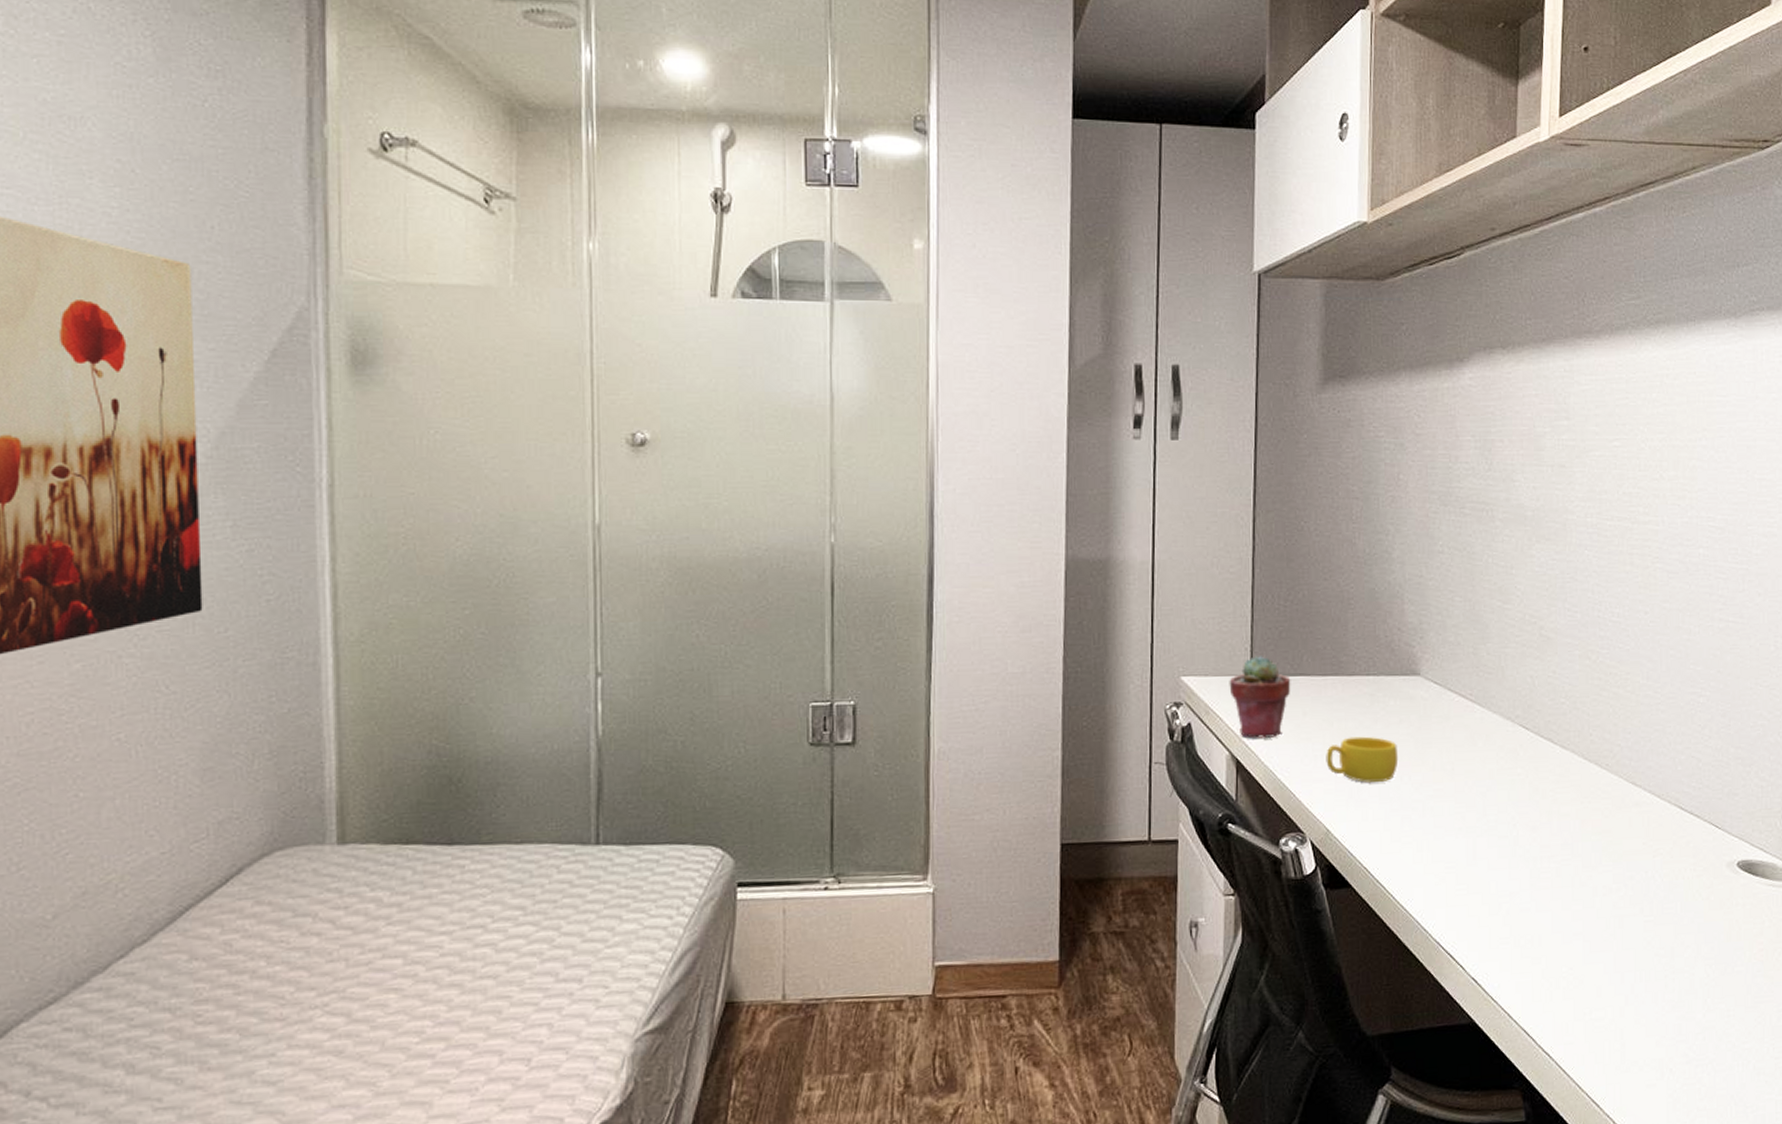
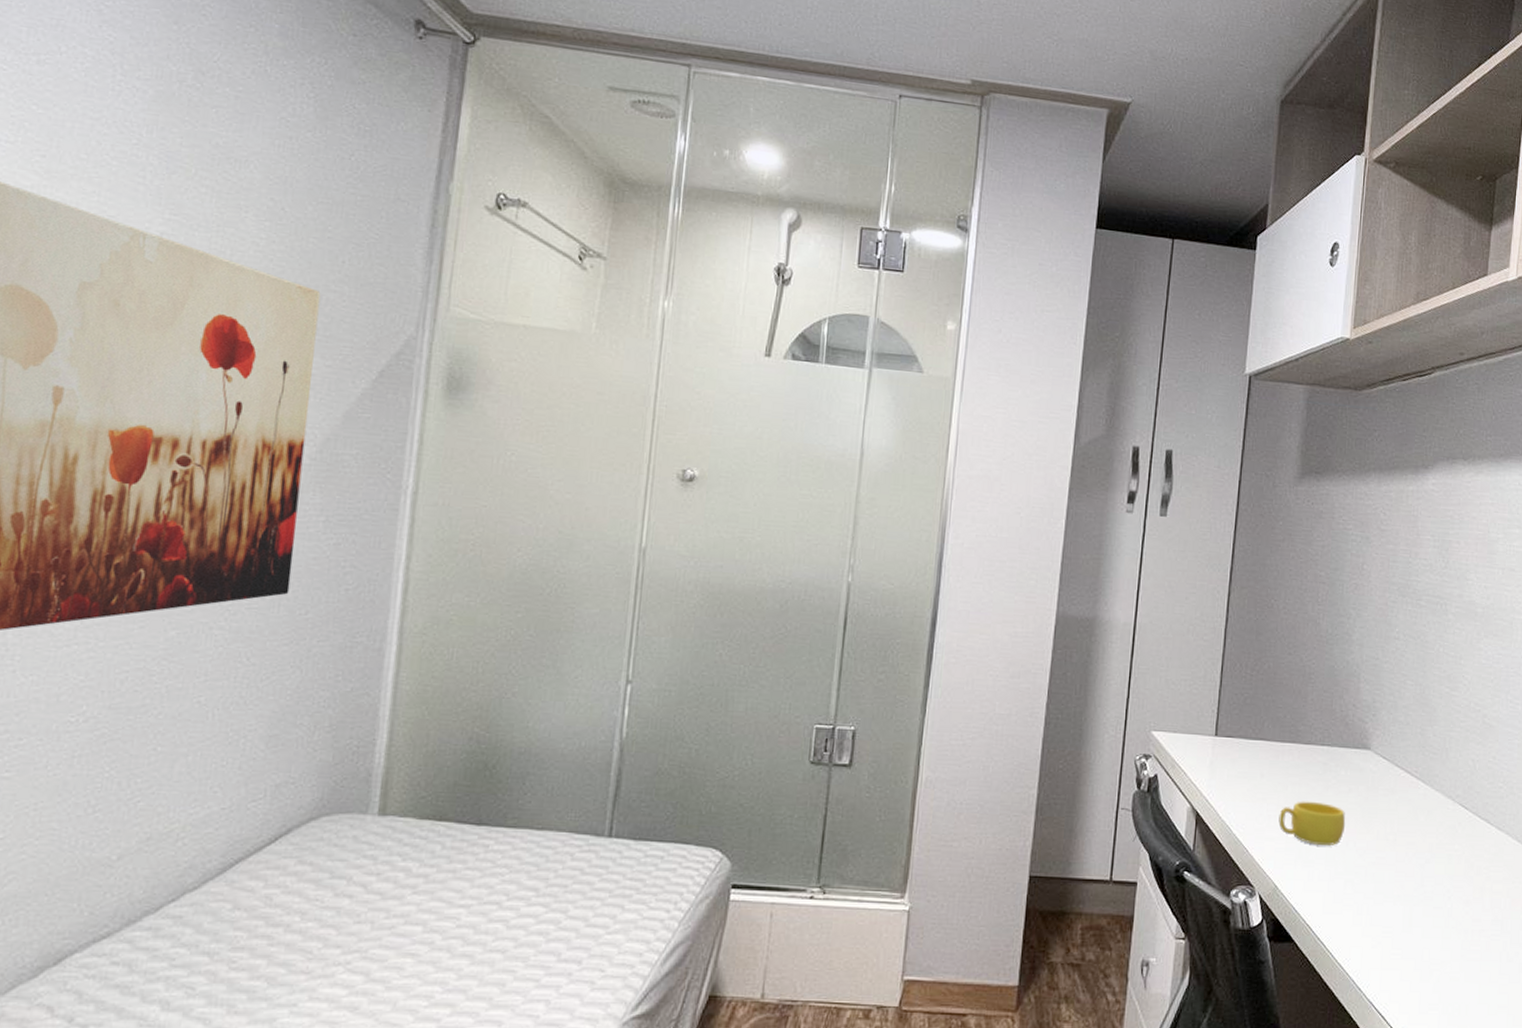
potted succulent: present [1229,656,1291,739] -> none [1195,718,1252,796]

